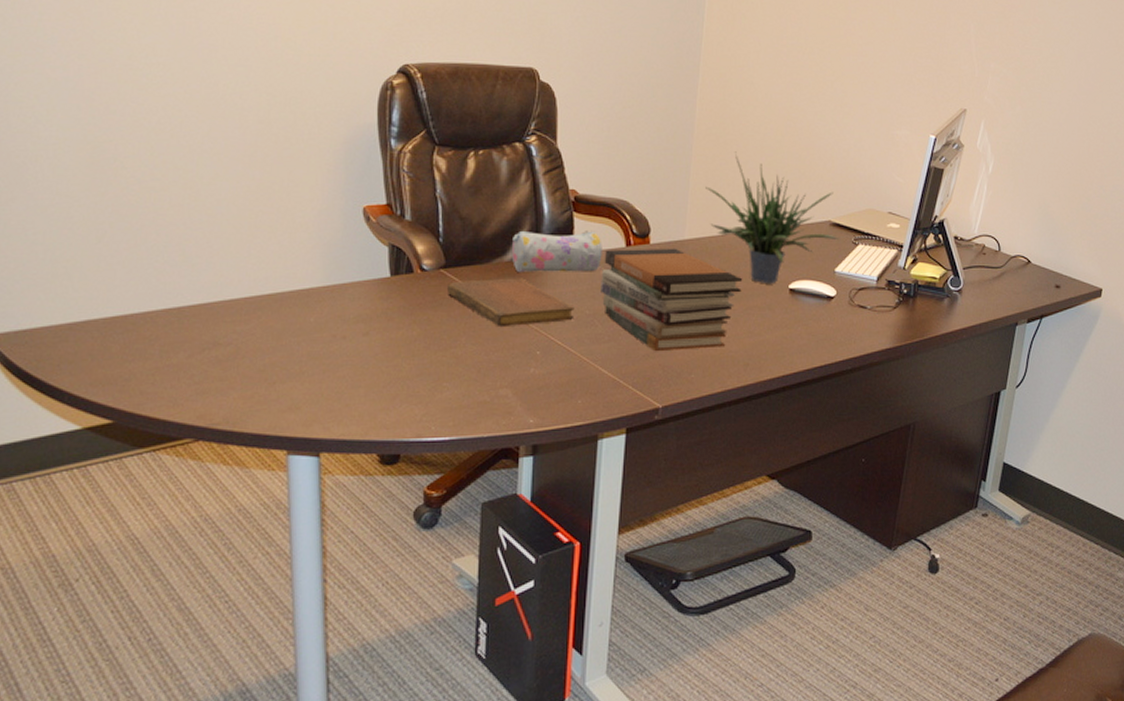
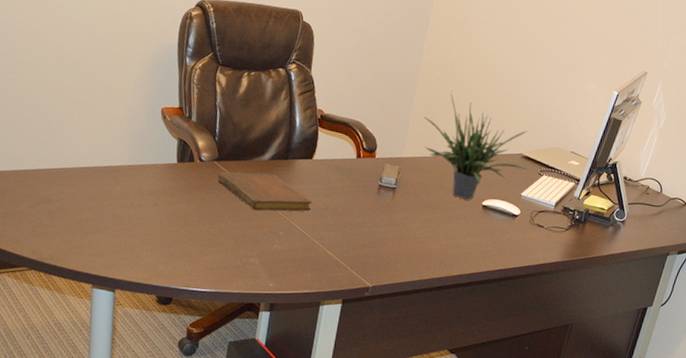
pencil case: present [511,230,602,272] -> none [268,137,339,175]
book stack: present [601,248,743,352] -> none [333,159,446,245]

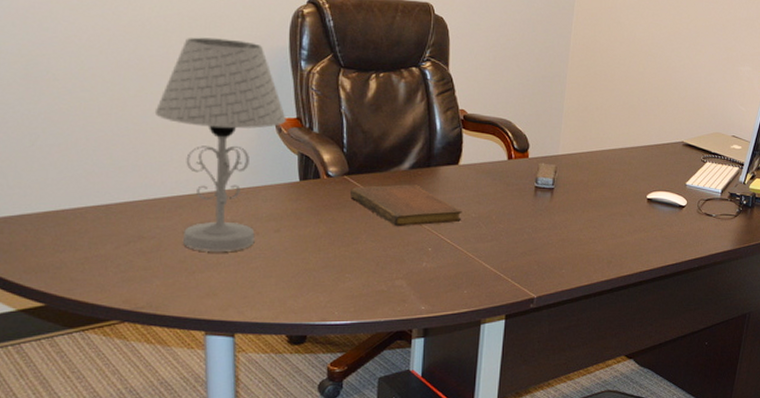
table lamp: none [67,32,171,219] -> present [154,37,286,251]
potted plant: present [424,90,528,199] -> none [577,80,691,193]

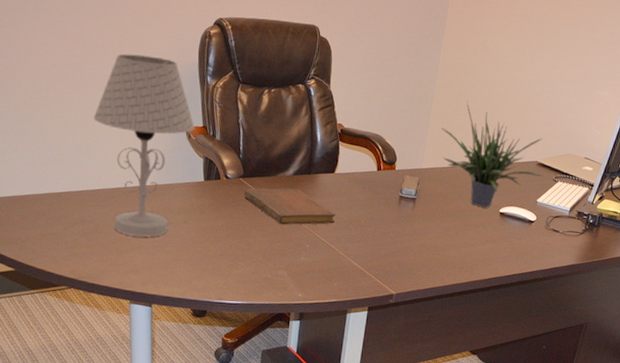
potted plant: none [577,80,691,193] -> present [441,101,543,207]

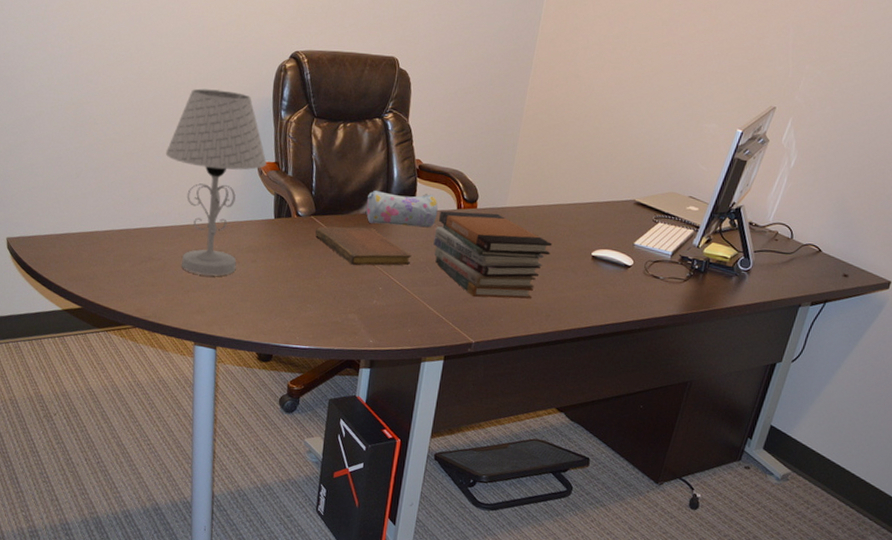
pencil case: none [291,153,360,188] -> present [365,190,438,228]
book stack: none [356,172,465,253] -> present [433,211,553,299]
potted plant: present [441,101,543,207] -> none [528,135,642,250]

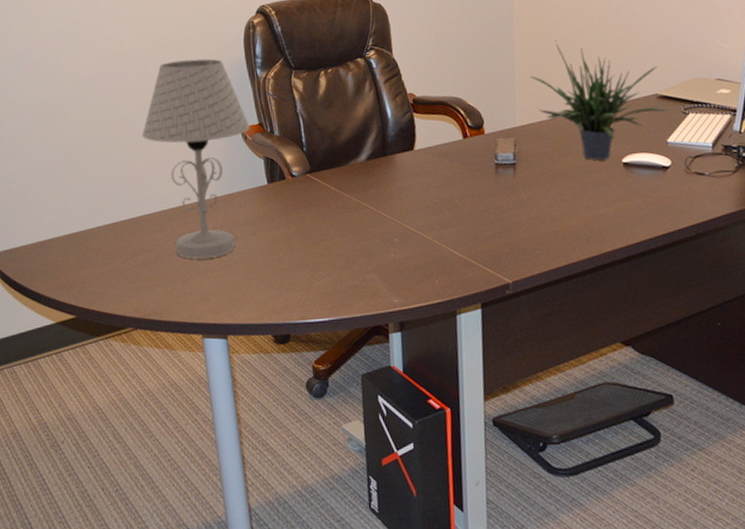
notebook: present [315,226,412,266] -> none [313,176,424,220]
pencil case: present [365,190,438,228] -> none [363,128,443,170]
book stack: present [433,211,553,299] -> none [443,135,576,232]
potted plant: none [528,135,642,250] -> present [530,40,669,160]

